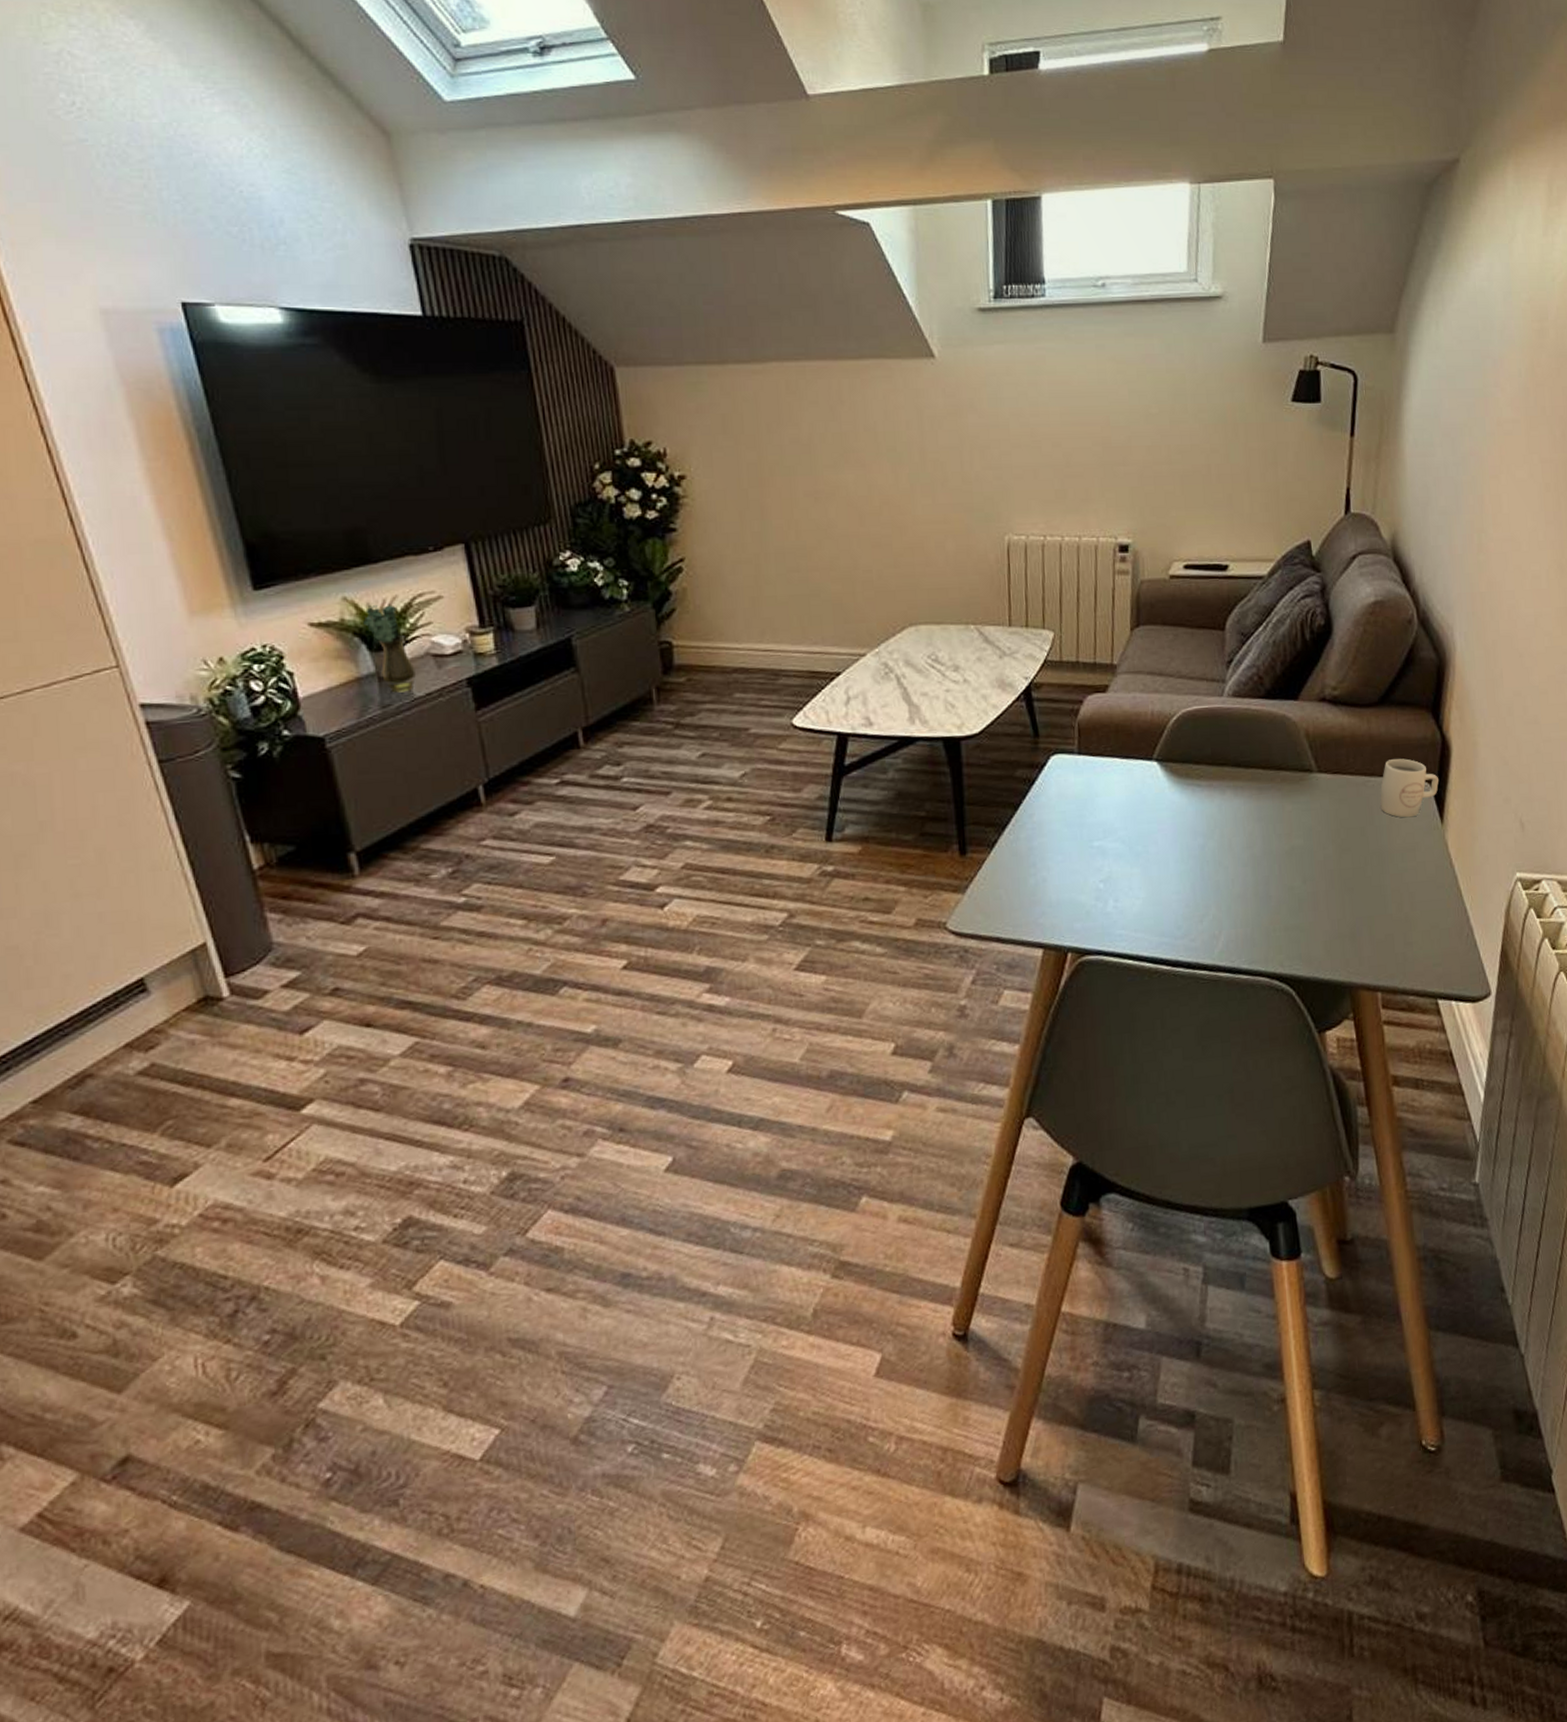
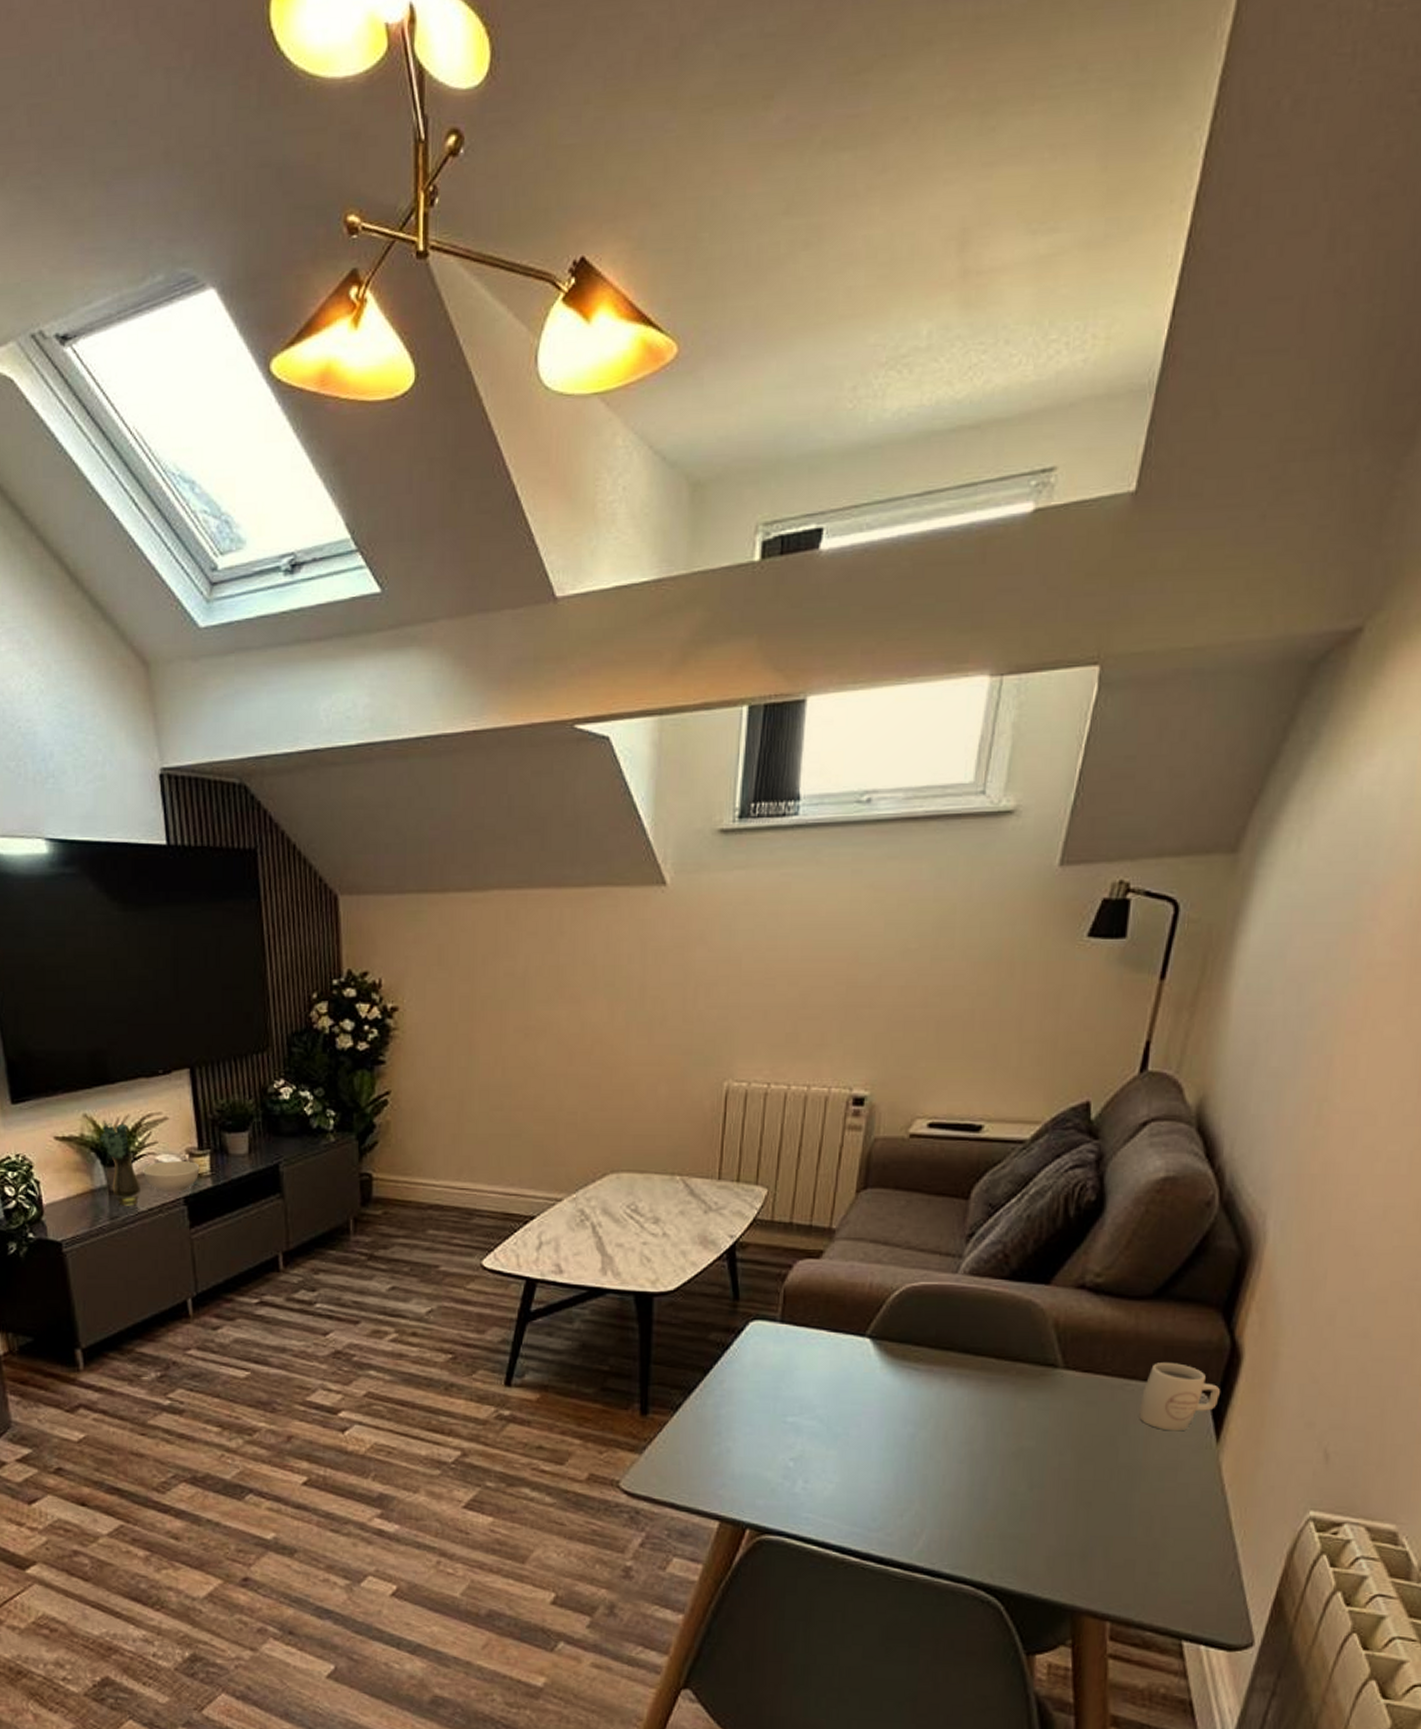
bowl: none [416,640,483,676] -> present [142,1161,200,1193]

